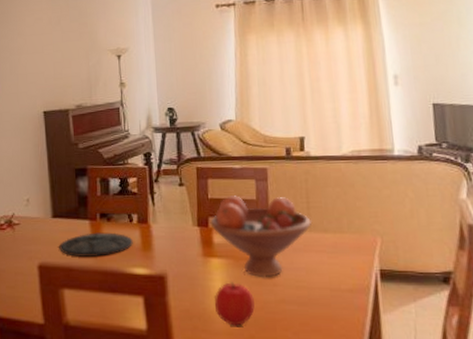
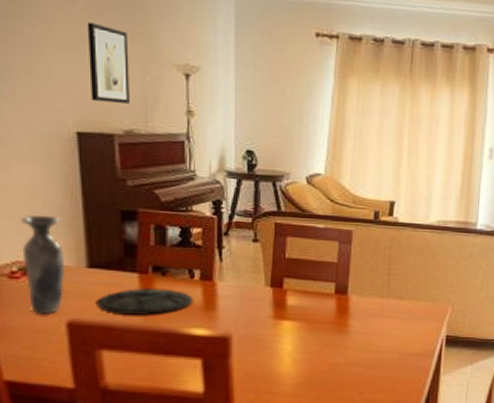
vase: none [7,177,37,259] -> present [21,214,66,315]
wall art: none [49,30,79,86] -> present [87,22,130,105]
fruit bowl: present [210,195,312,278] -> none [285,257,391,342]
fruit: present [214,282,255,326] -> none [281,345,323,388]

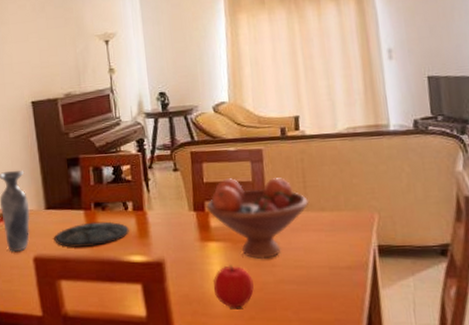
wall art: present [87,22,130,105] -> none [33,17,67,75]
fruit: none [281,345,323,388] -> present [212,265,254,308]
fruit bowl: none [285,257,391,342] -> present [206,178,309,260]

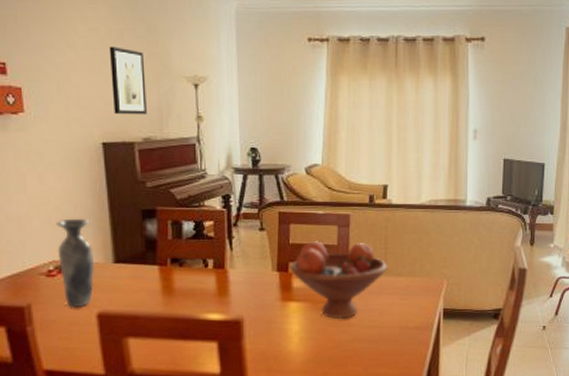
wall art: none [33,17,67,75] -> present [109,46,147,115]
plate: present [54,221,129,247] -> none [123,278,208,304]
fruit: present [212,265,254,308] -> none [290,324,329,365]

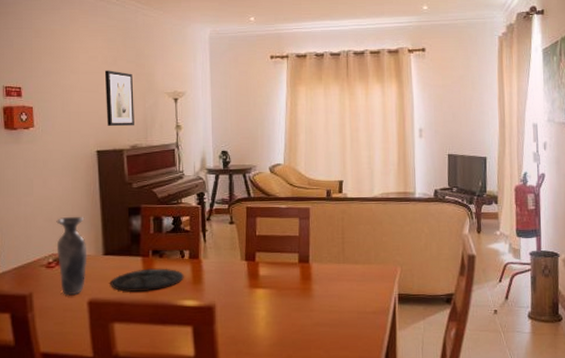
plate: none [123,278,208,304] -> present [110,268,184,292]
fruit bowl: present [290,241,389,320] -> none [257,232,346,305]

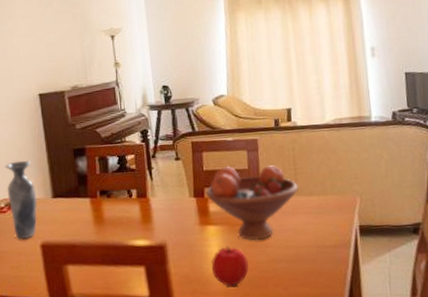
wall art: present [104,70,134,127] -> none [40,12,73,68]
plate: present [110,268,184,292] -> none [61,208,133,234]
fruit bowl: none [257,232,346,305] -> present [206,165,300,241]
fruit: none [257,310,293,348] -> present [211,247,249,286]

